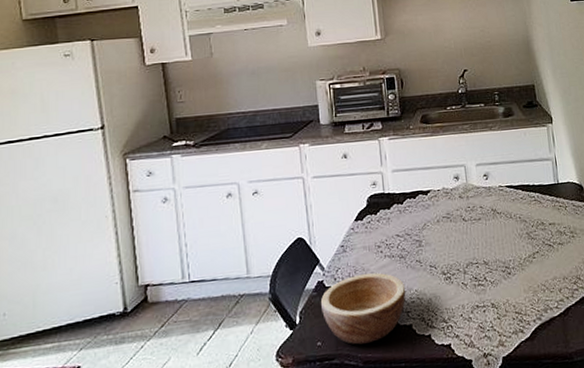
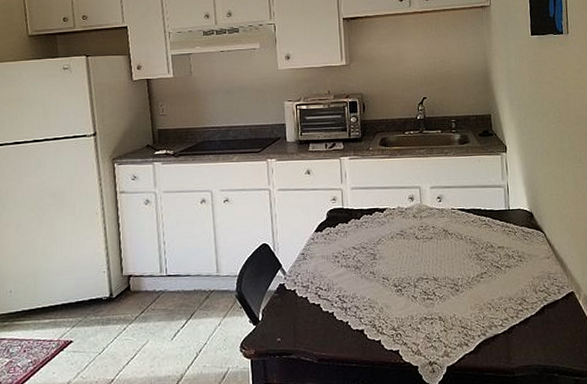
bowl: present [320,272,406,345] -> none [281,280,360,344]

